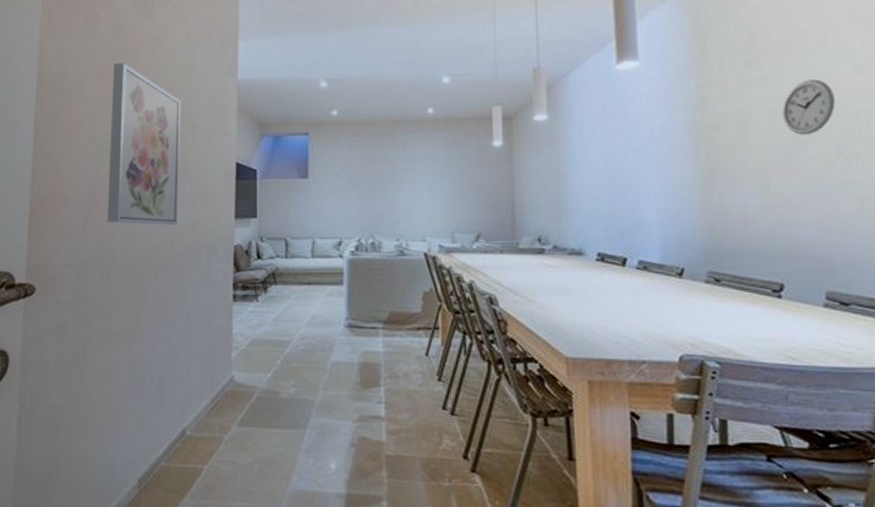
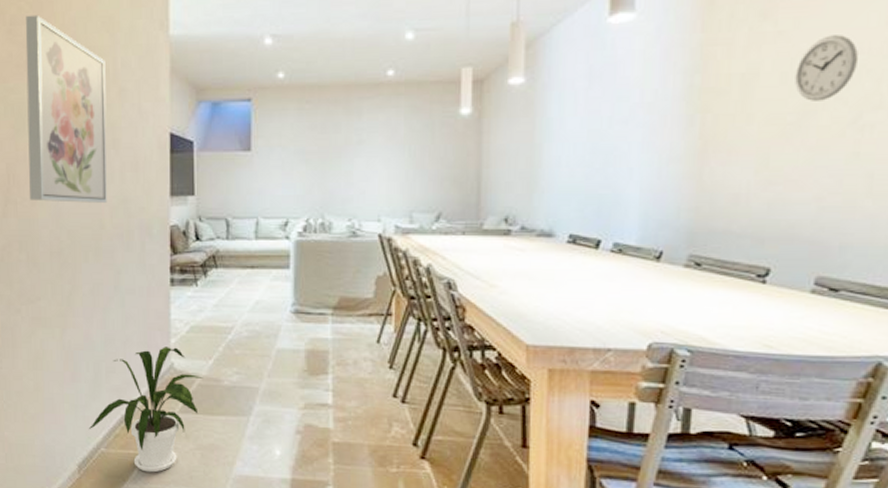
house plant: none [150,360,262,488] -> present [88,347,204,473]

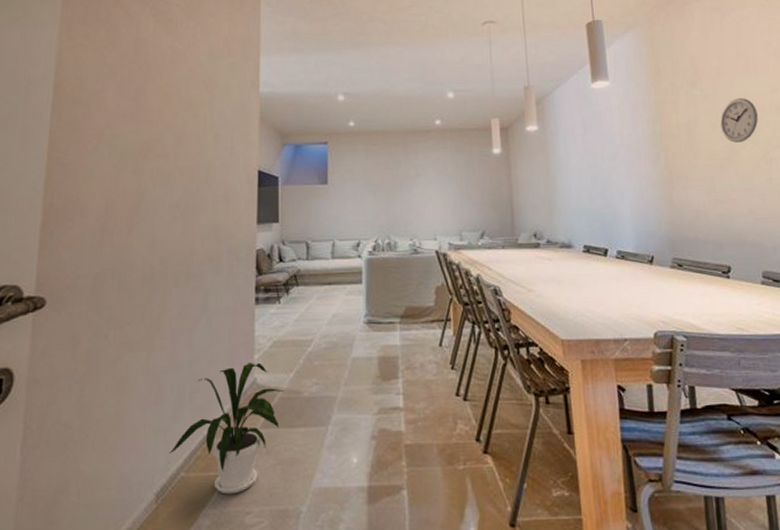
wall art: present [25,14,107,203] -> none [125,75,204,232]

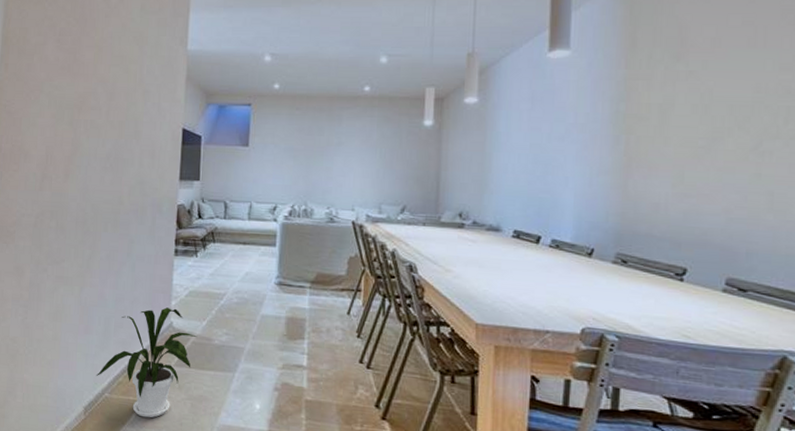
wall clock: present [720,98,758,143] -> none [704,76,757,130]

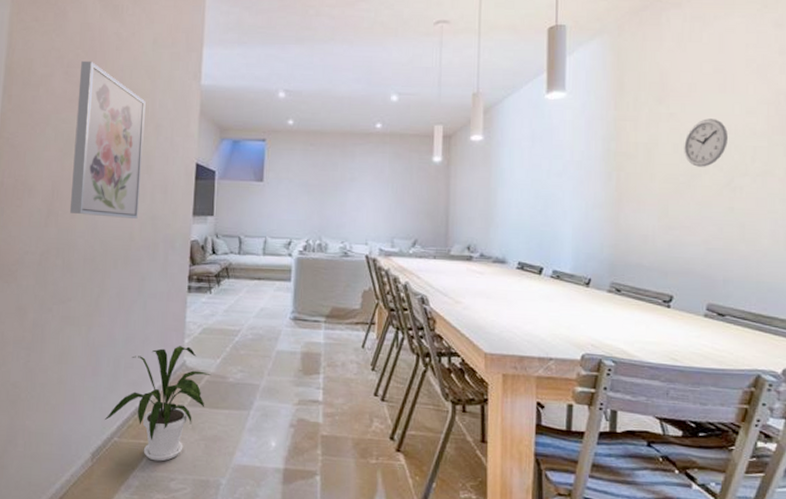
wall art: none [62,28,134,183] -> present [69,60,146,219]
wall clock: none [704,76,757,130] -> present [684,119,728,167]

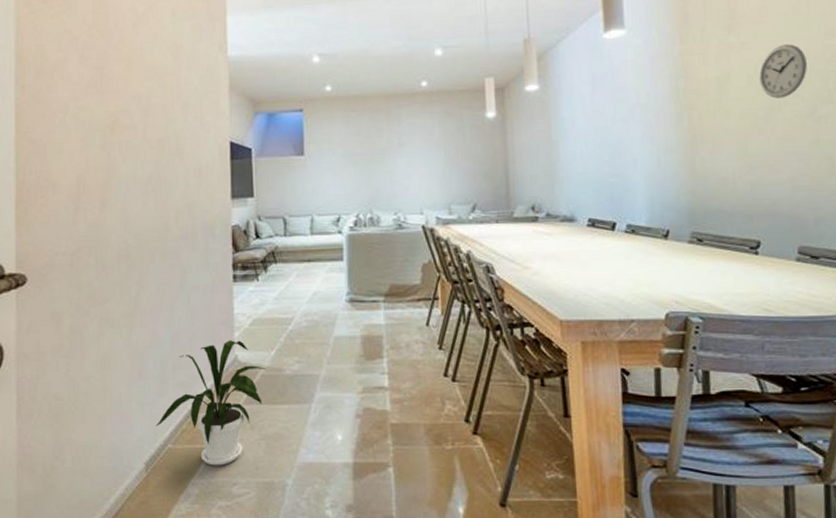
wall art: present [69,60,146,219] -> none [96,41,172,208]

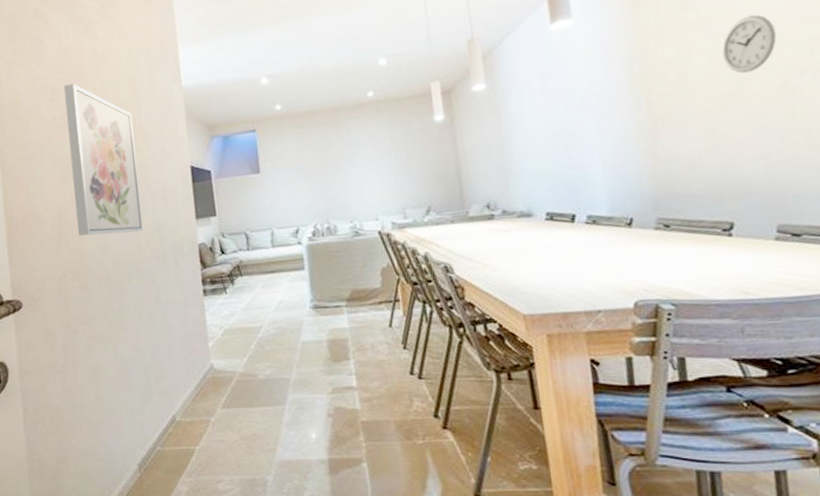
wall art: none [96,41,172,208] -> present [64,83,143,236]
house plant: present [155,340,267,466] -> none [144,349,241,466]

